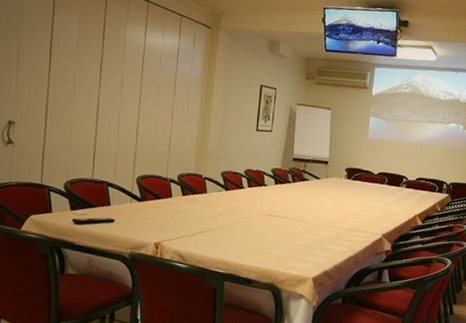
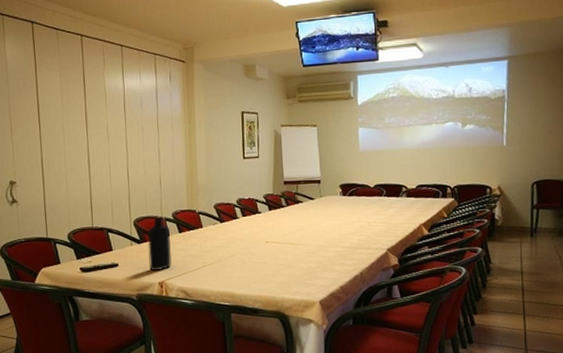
bottle: none [146,178,174,231] -> present [147,218,172,271]

